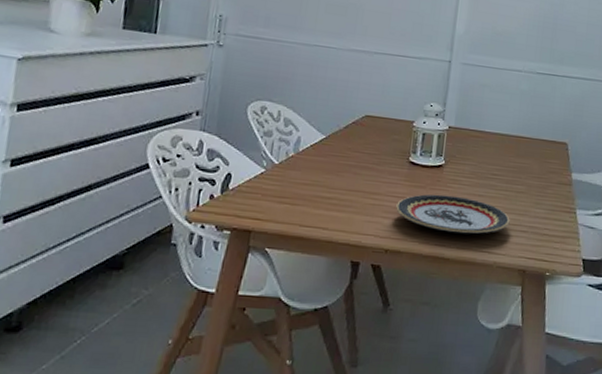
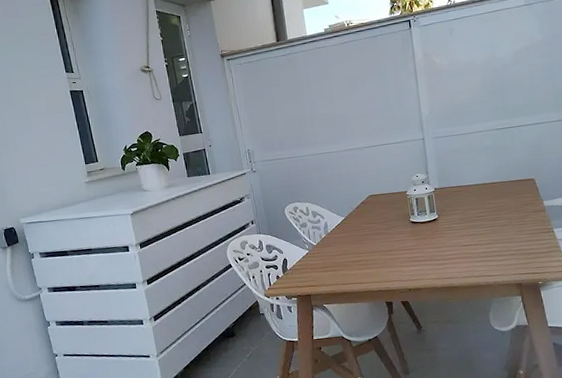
plate: present [396,194,510,234] -> none [409,239,500,267]

